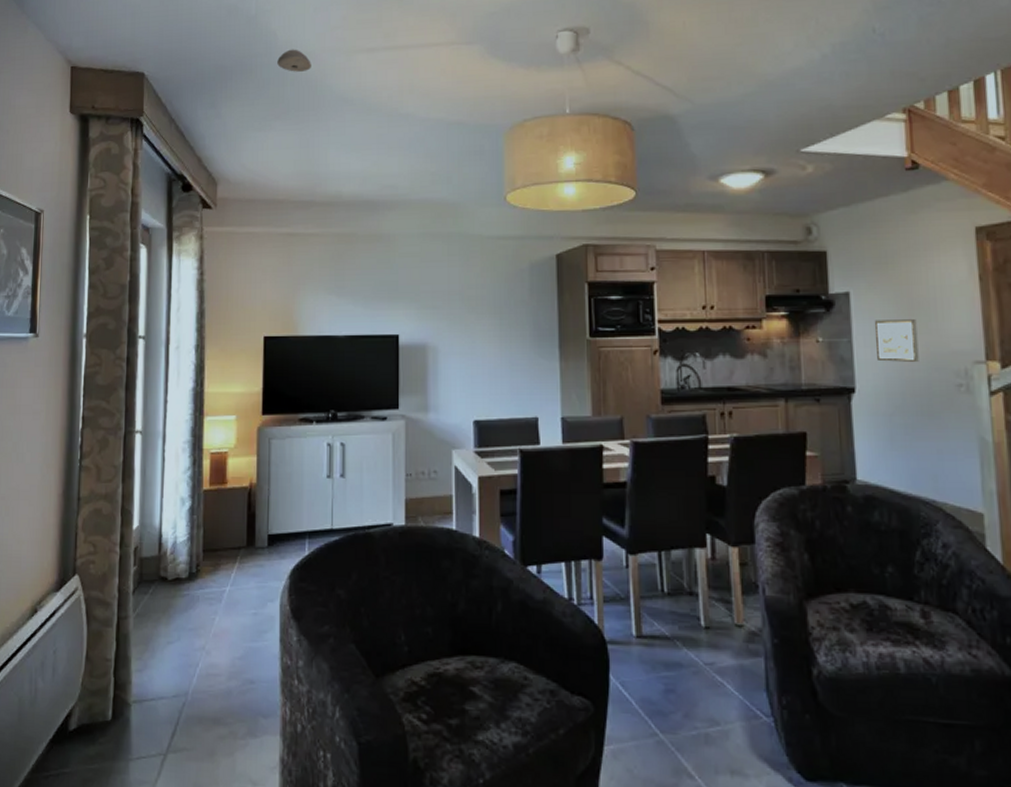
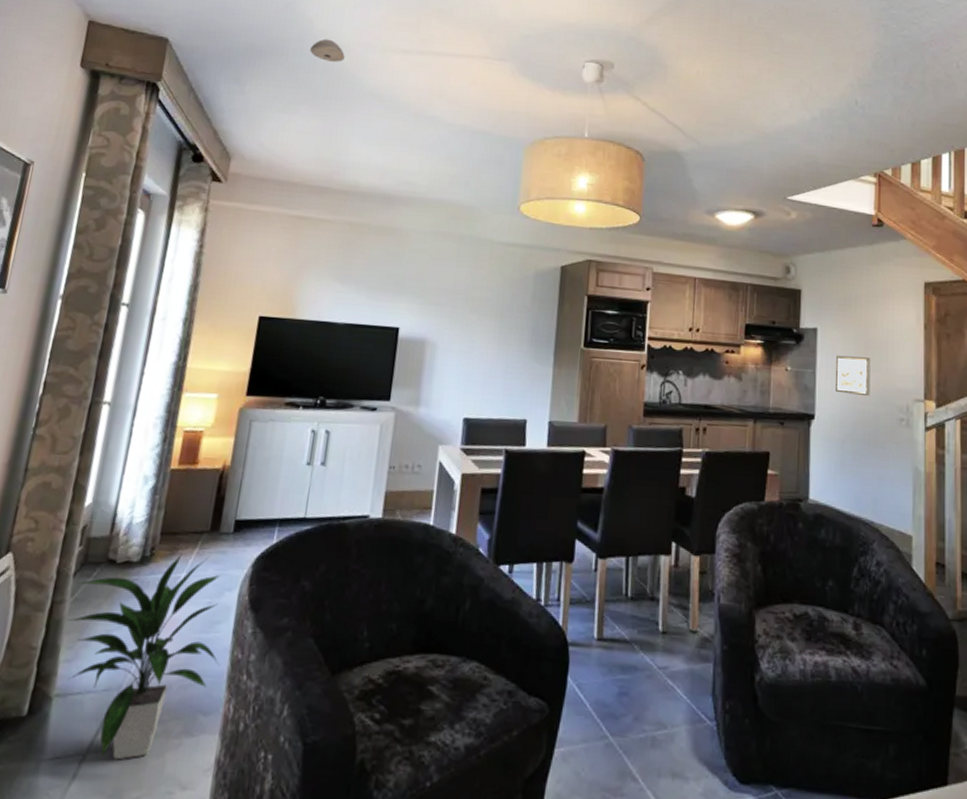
indoor plant: none [133,569,272,759] -> present [67,554,220,760]

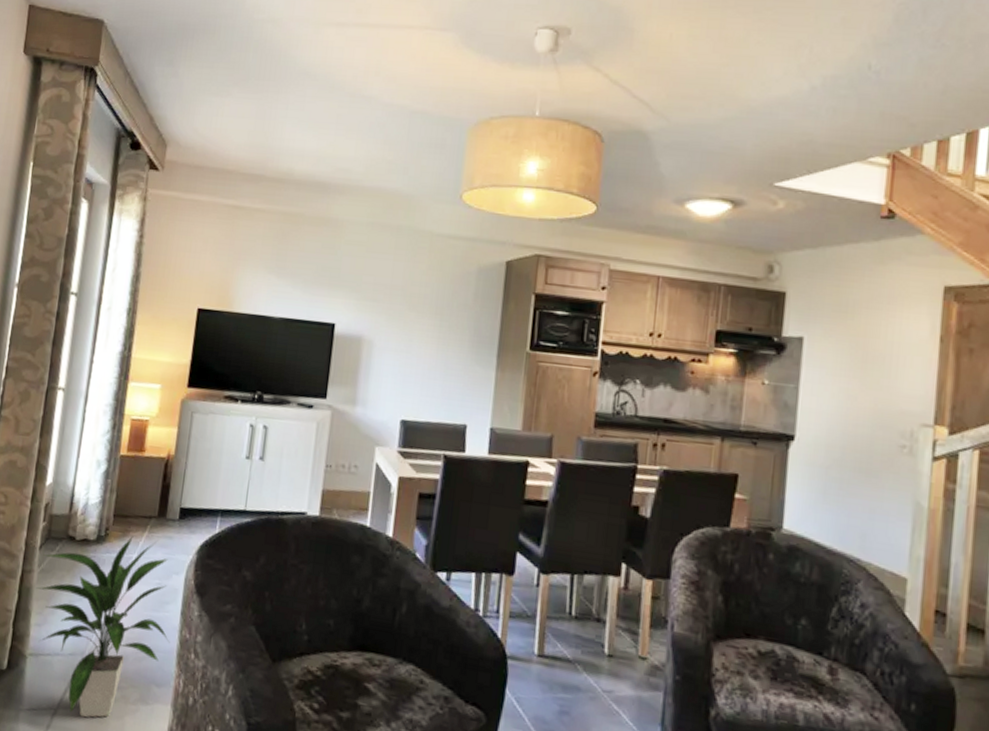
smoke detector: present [310,39,345,62] -> none [242,14,278,39]
picture frame: present [835,355,871,397] -> none [822,369,869,418]

